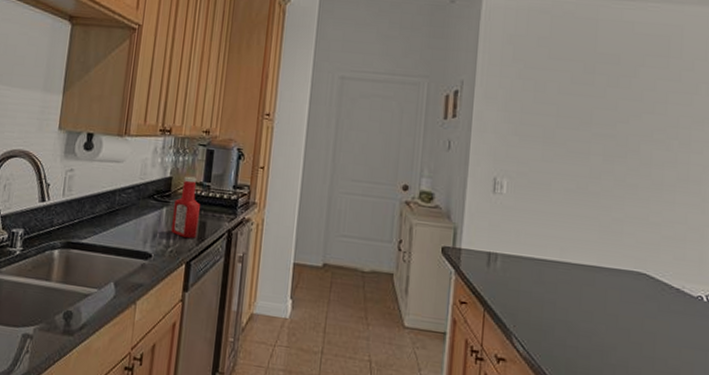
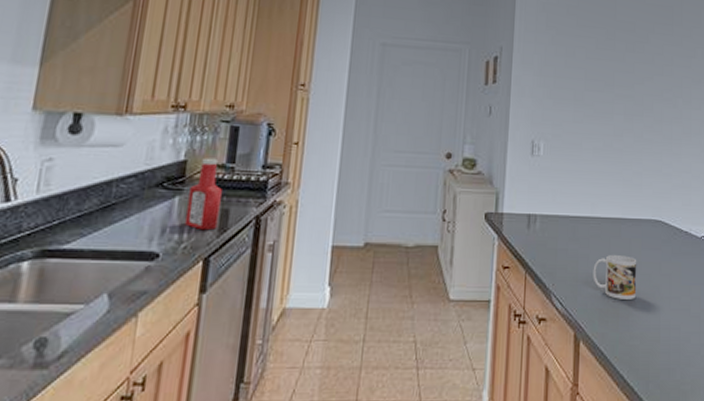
mug: none [560,303,614,354] -> present [593,255,637,299]

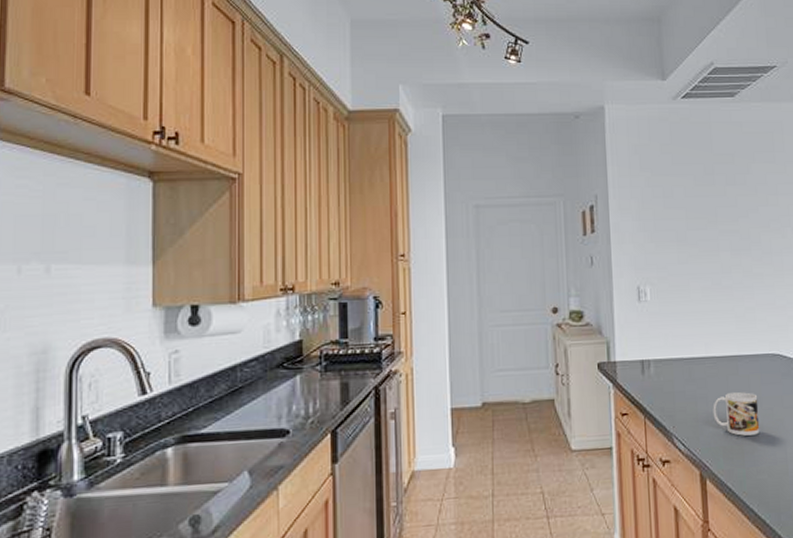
ketchup bottle: present [185,158,222,229] -> none [309,335,339,404]

